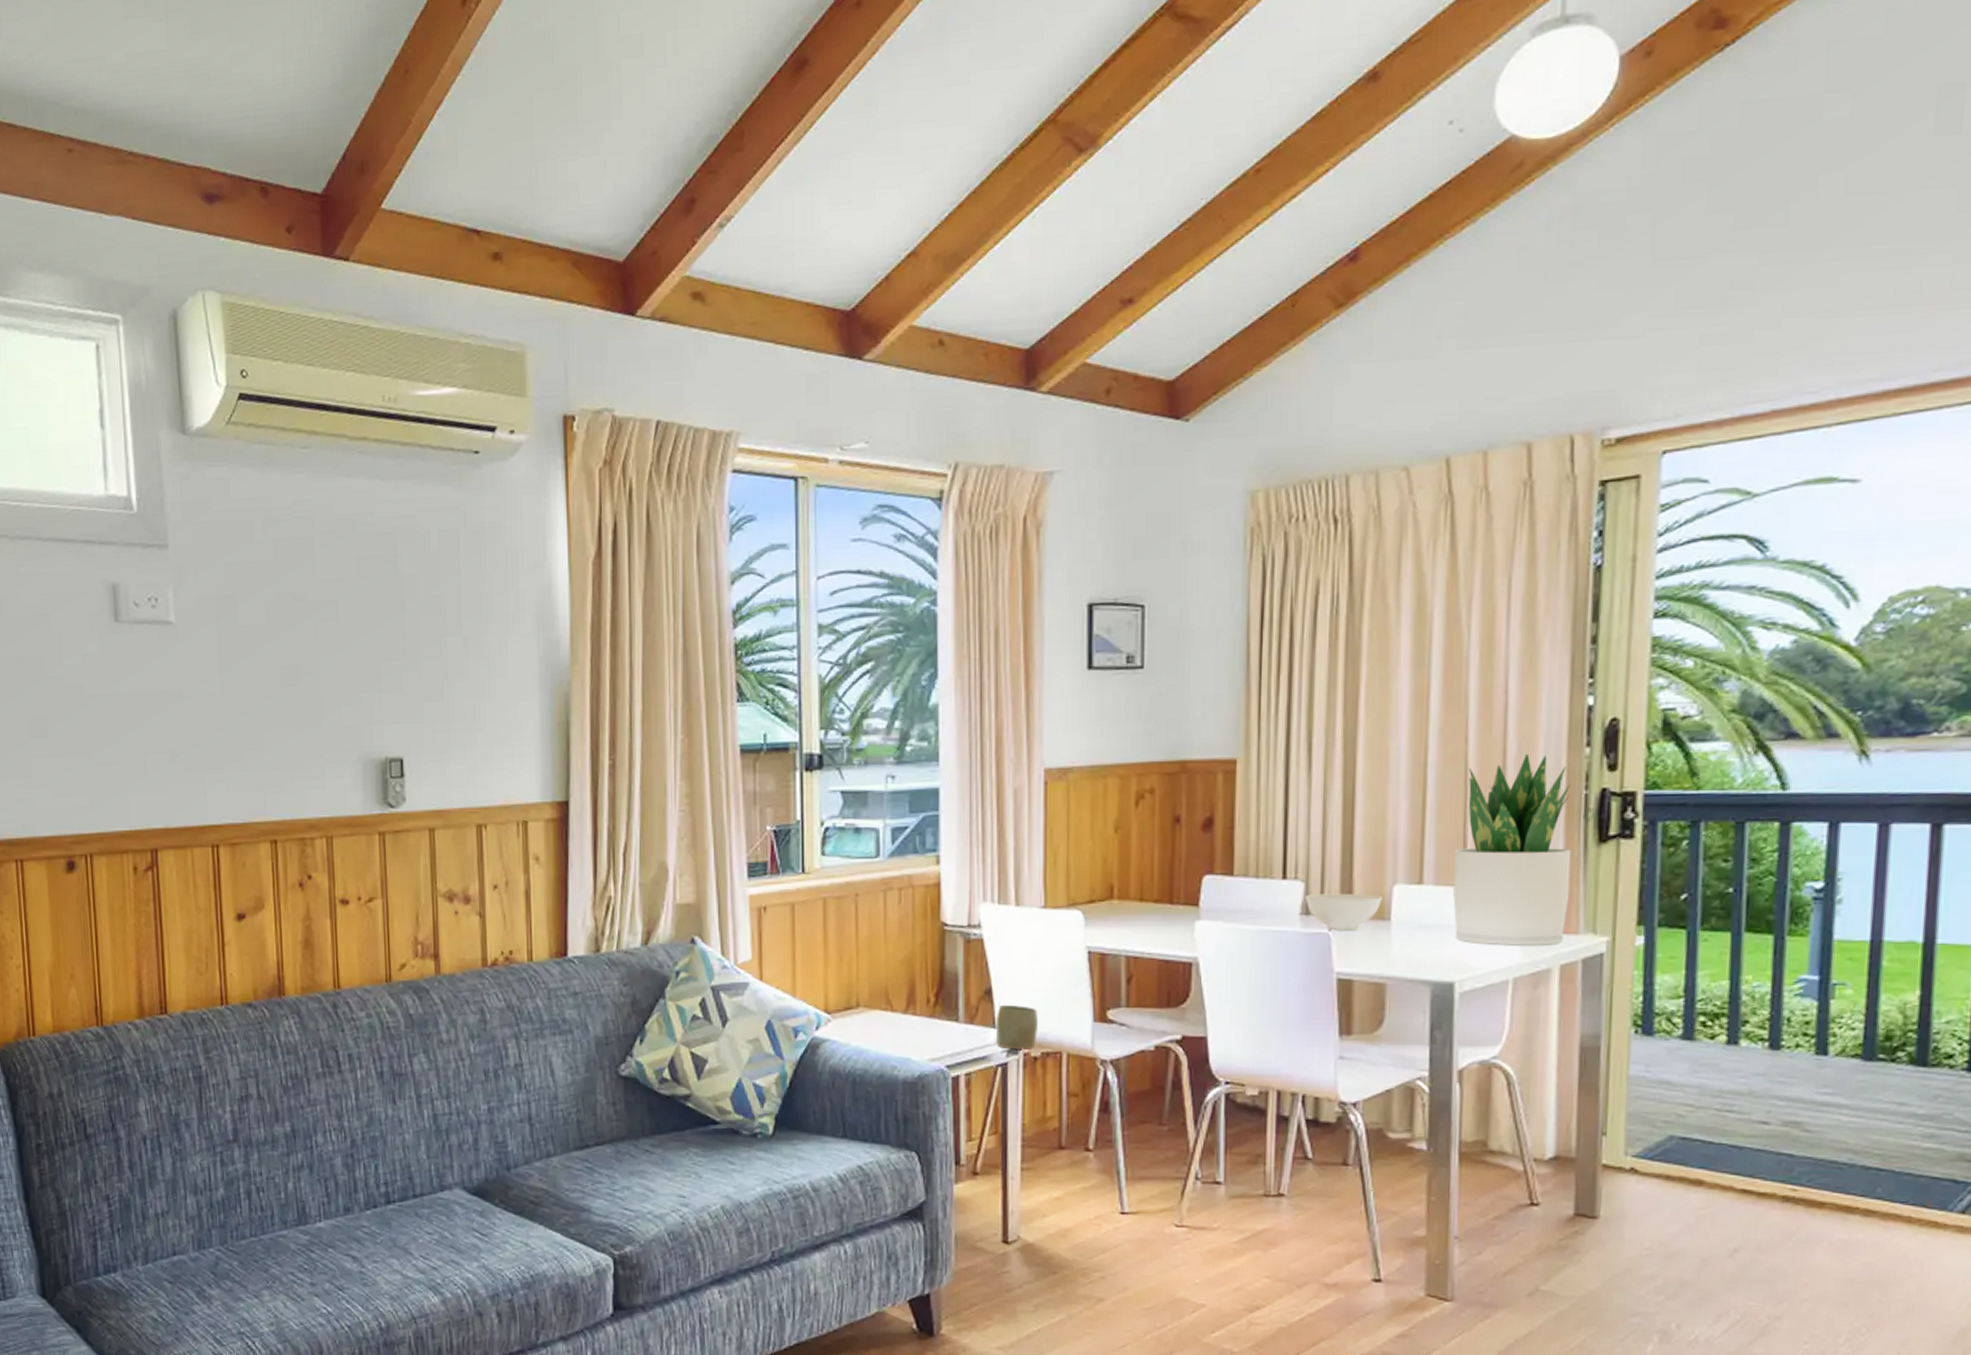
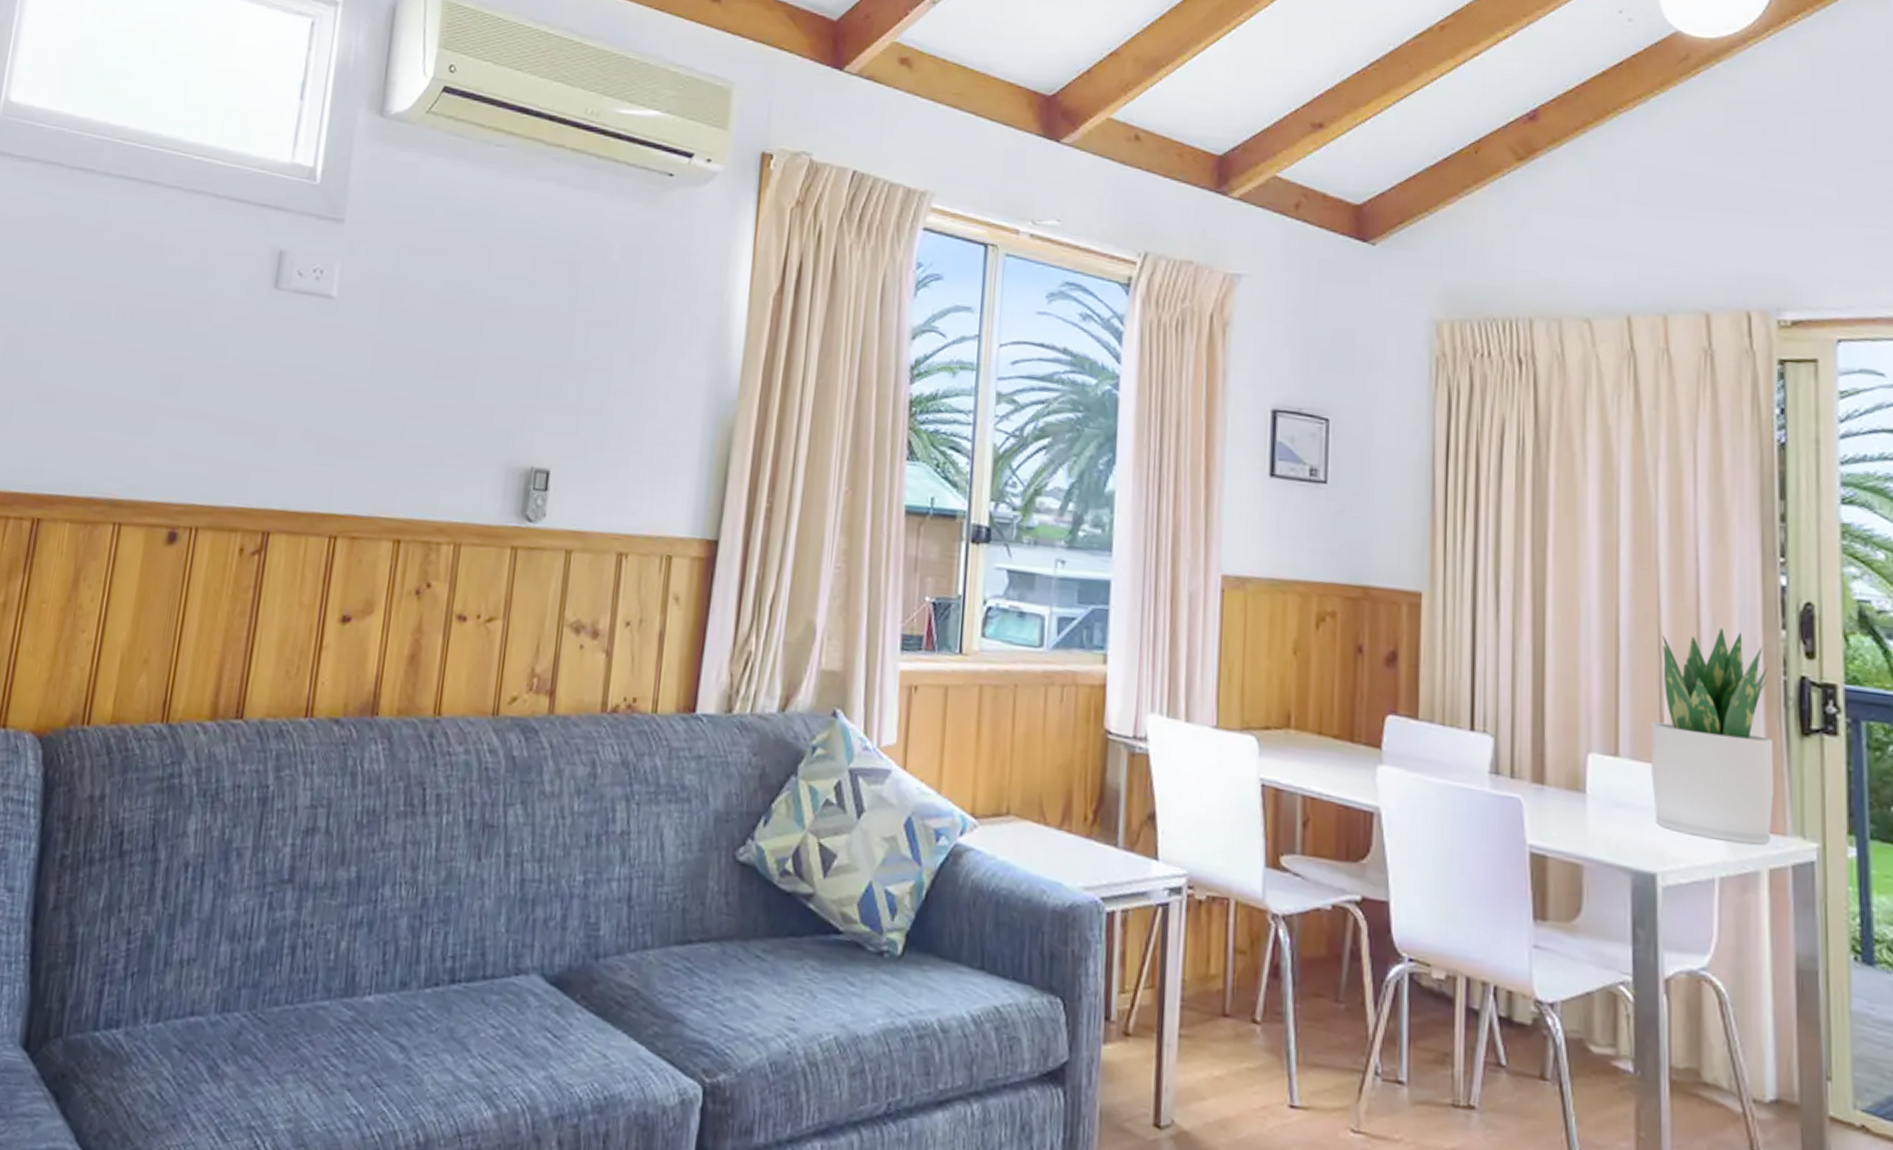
mug: present [995,1004,1039,1051] -> none [1157,833,1206,891]
bowl: present [1305,893,1382,931] -> none [1494,751,1576,800]

